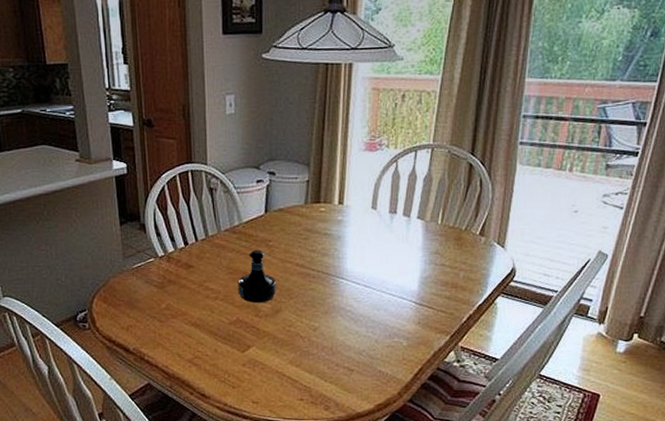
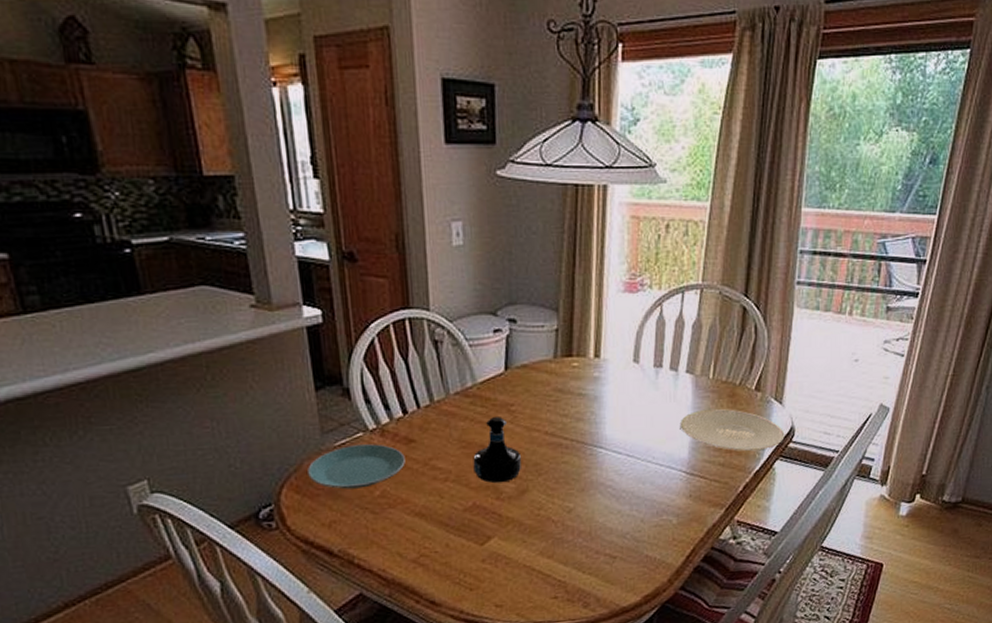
plate: none [113,267,185,302] -> present [308,444,405,490]
plate: none [411,249,506,287] -> present [679,408,785,451]

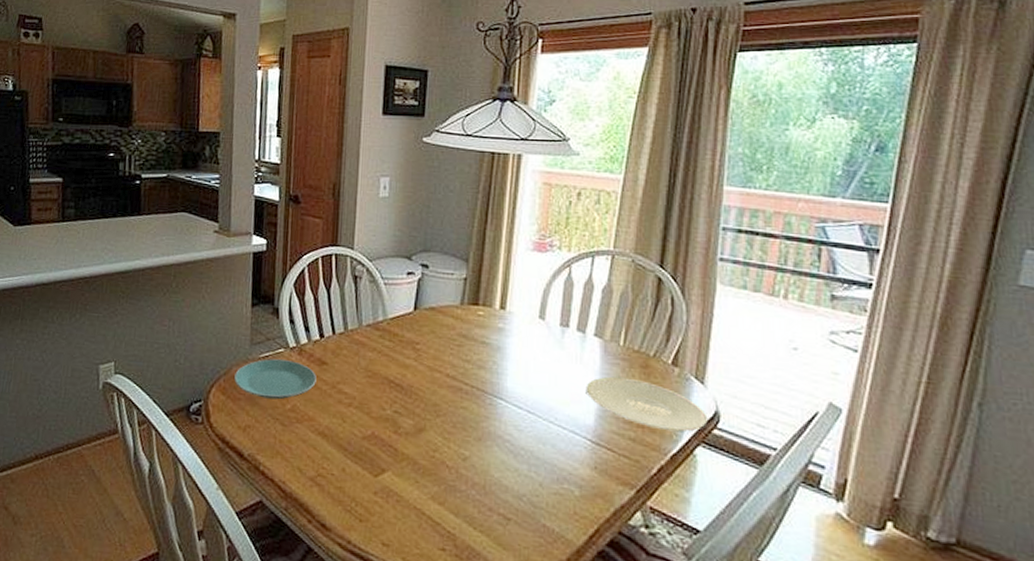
tequila bottle: present [473,417,522,483] -> none [376,352,422,418]

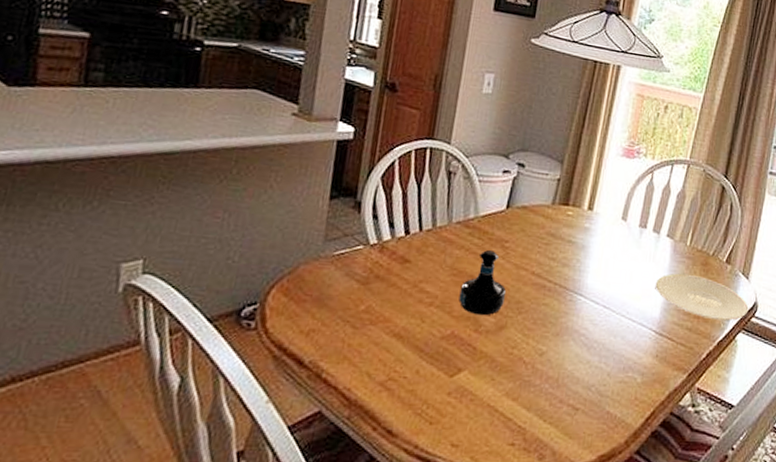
plate: present [234,358,317,400] -> none [300,256,398,301]
tequila bottle: none [376,352,422,418] -> present [459,250,507,316]

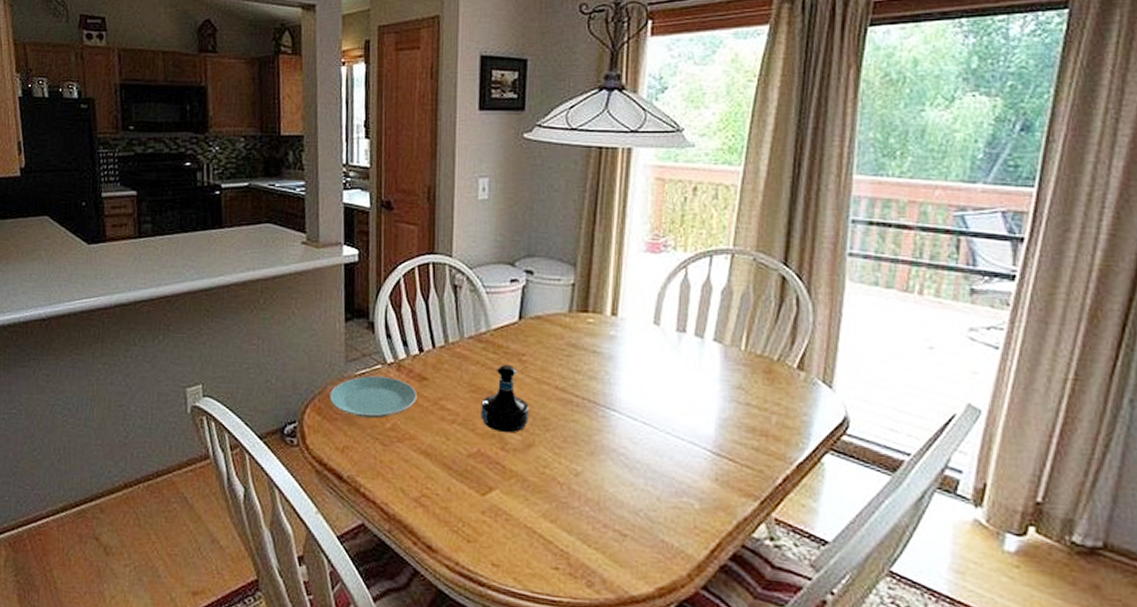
plate: none [300,256,398,301] -> present [330,376,417,419]
plate: present [655,273,749,320] -> none [705,383,837,439]

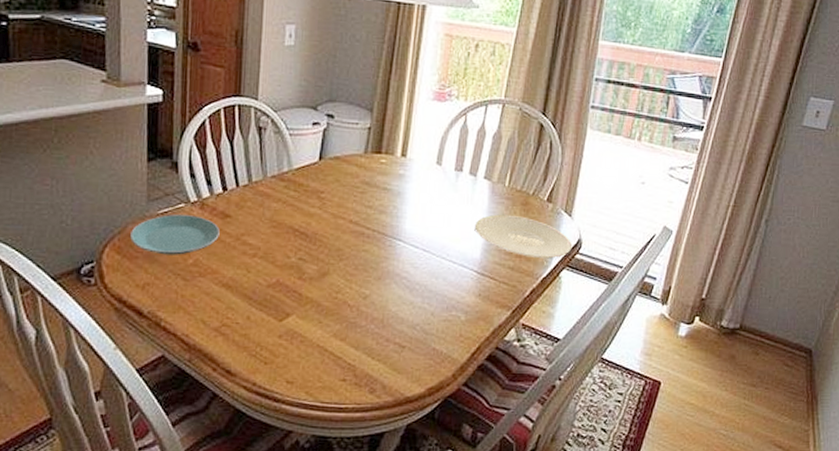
tequila bottle: present [481,365,530,433] -> none [281,202,326,264]
plate: none [705,383,837,439] -> present [474,214,572,258]

